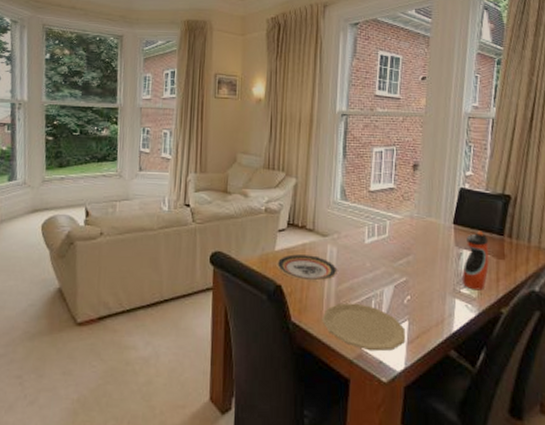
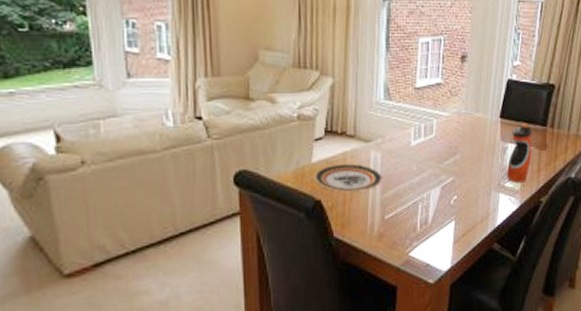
plate: present [322,303,406,352] -> none [367,209,452,256]

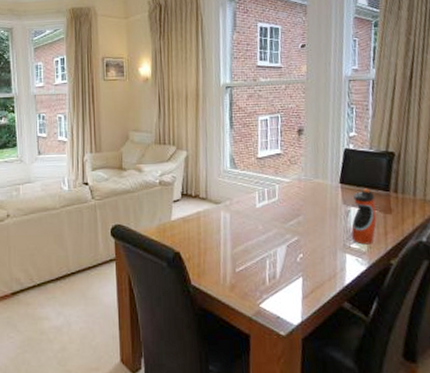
plate: present [314,164,382,192] -> none [174,222,232,246]

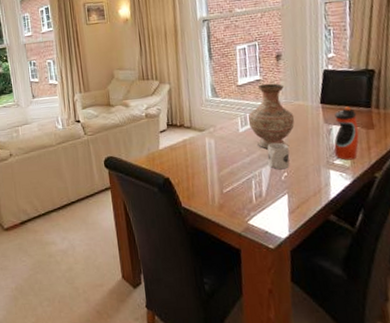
vase: none [267,158,313,228] -> present [248,83,295,150]
mug: none [283,221,306,251] -> present [267,142,290,170]

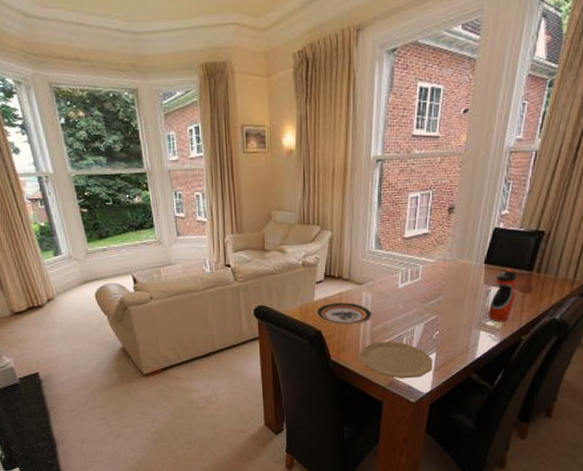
plate: none [162,149,218,172] -> present [316,302,372,325]
plate: none [209,184,287,224] -> present [358,341,433,379]
vase: present [248,83,295,150] -> none [410,238,456,307]
mug: present [267,142,290,170] -> none [422,300,445,328]

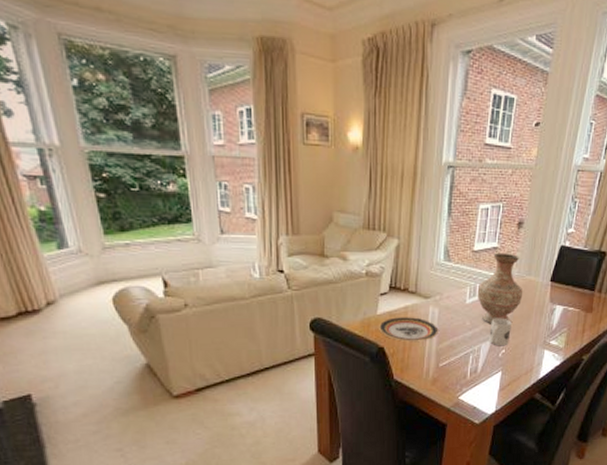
plate: present [358,341,433,379] -> none [423,359,498,400]
vase: none [410,238,456,307] -> present [478,252,523,324]
mug: none [422,300,445,328] -> present [489,318,512,346]
water bottle: present [489,268,517,322] -> none [553,287,581,341]

